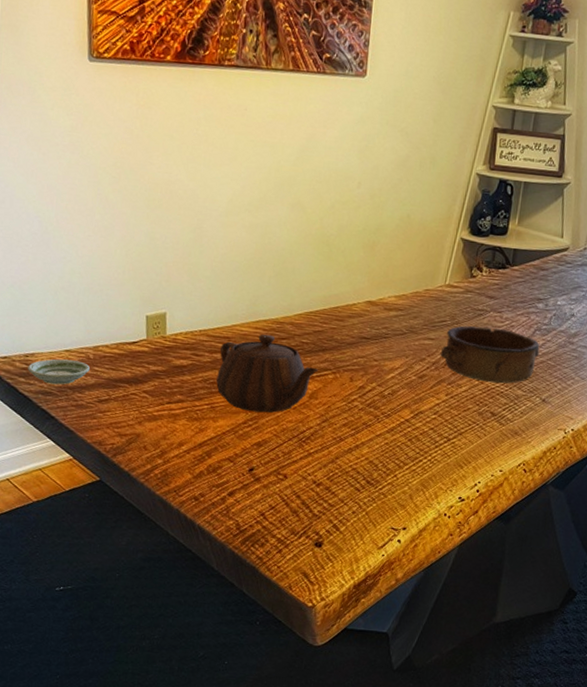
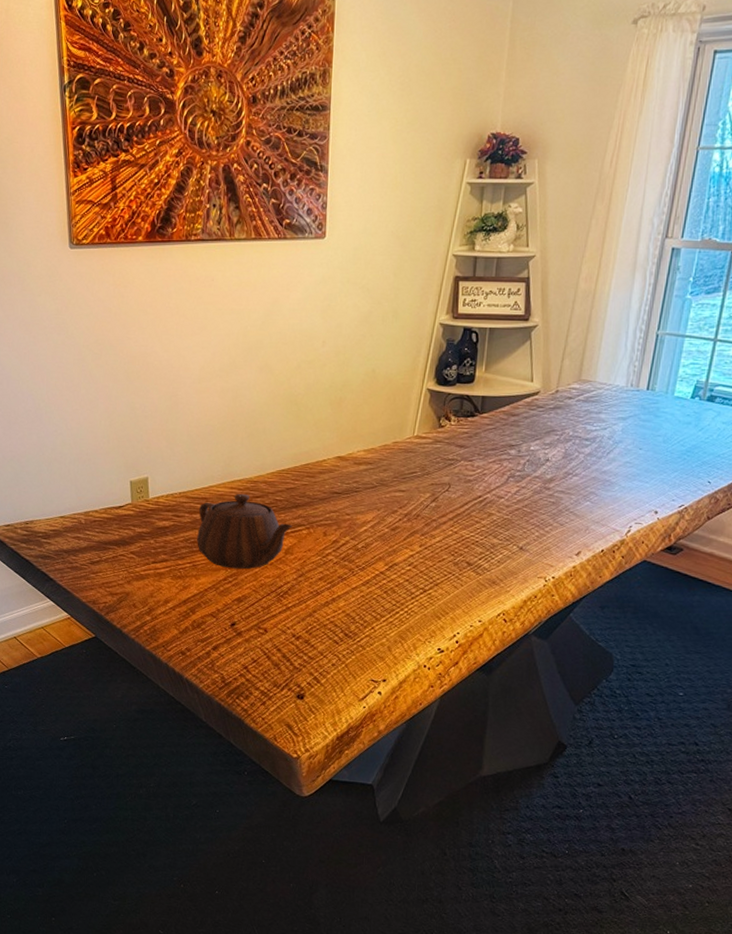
saucer: present [28,359,90,385] -> none [28,525,82,549]
bowl: present [440,325,540,384] -> none [411,476,514,533]

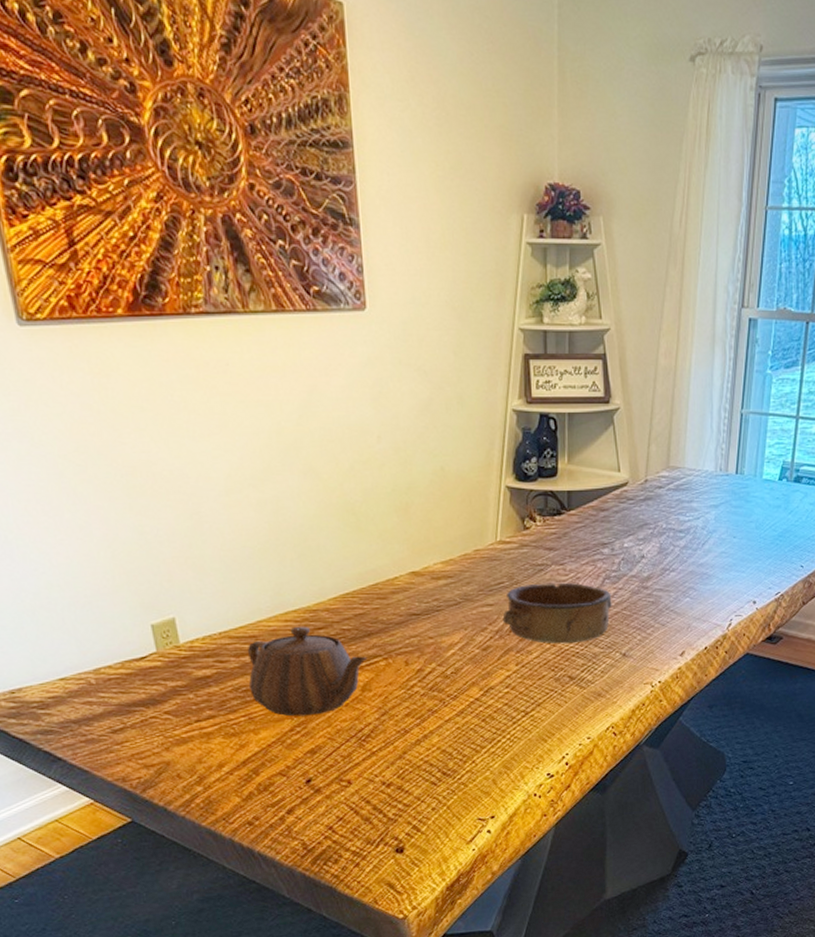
bowl: none [411,476,514,533] -> present [502,582,612,644]

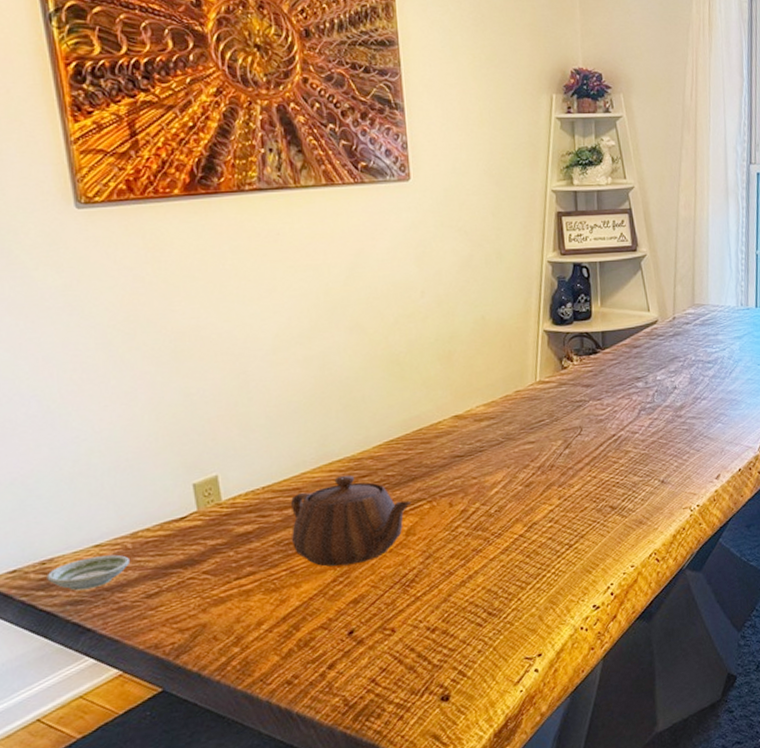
saucer: none [16,689,94,721] -> present [47,554,130,591]
bowl: present [502,582,612,644] -> none [544,416,649,476]

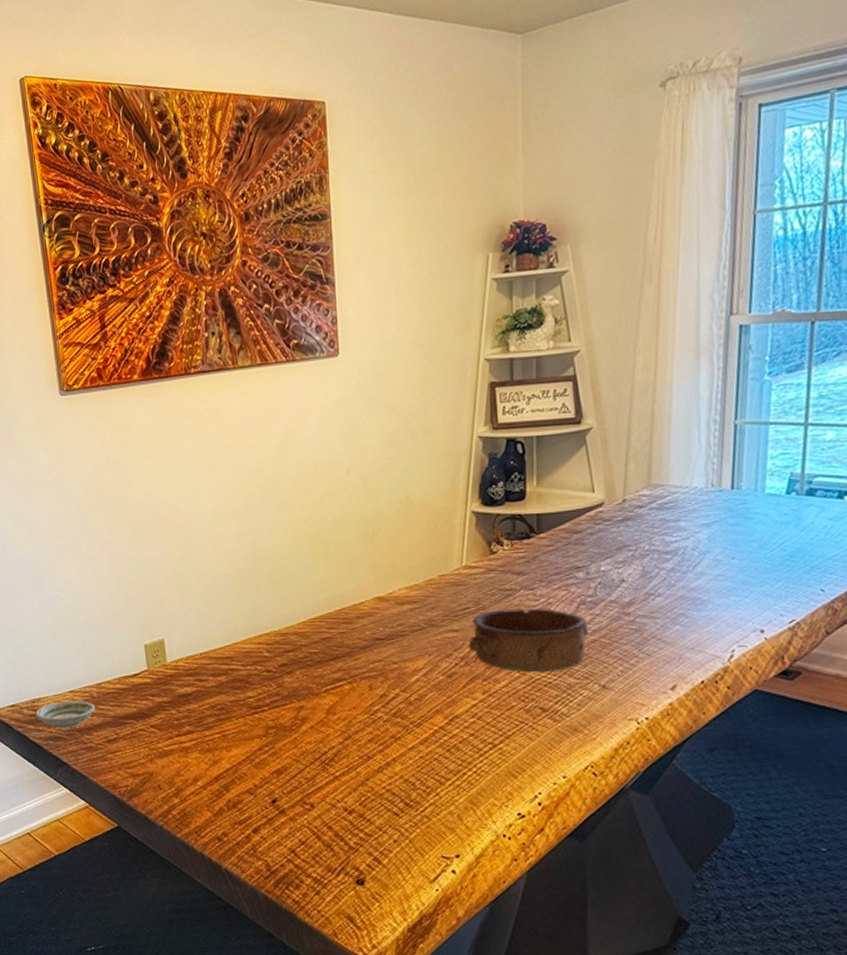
teapot: present [291,475,412,567] -> none [224,648,333,736]
bowl: none [544,416,649,476] -> present [468,608,588,673]

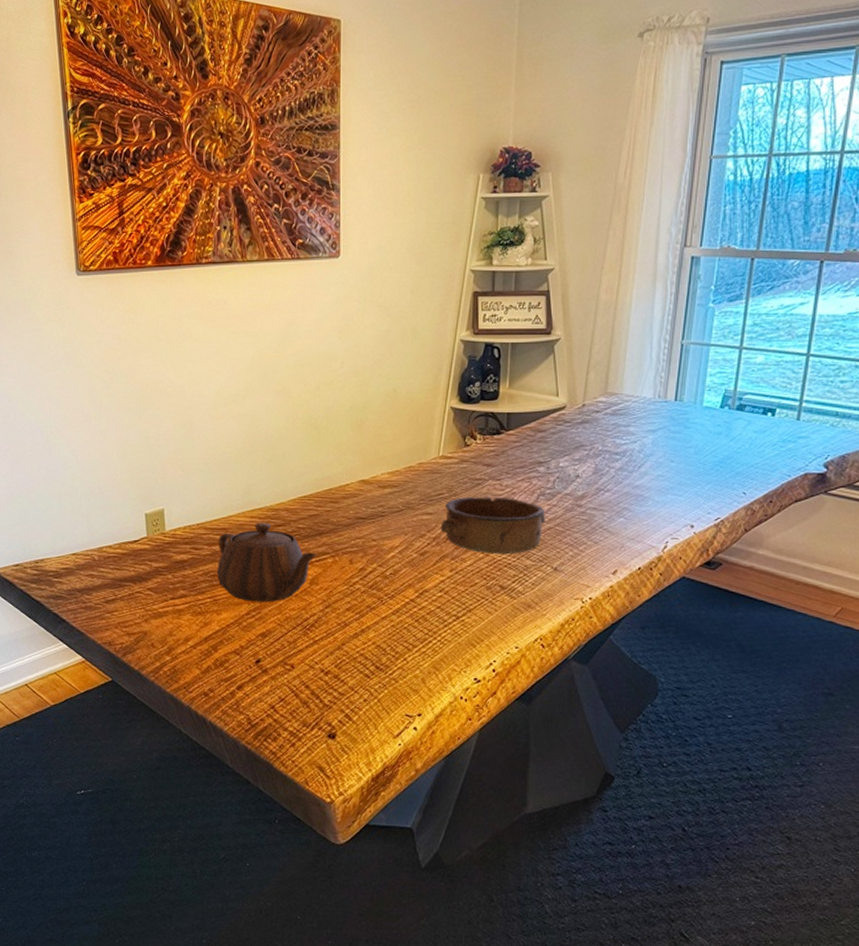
saucer: present [35,701,95,729] -> none [38,563,95,588]
teapot: none [224,648,333,736] -> present [217,522,317,603]

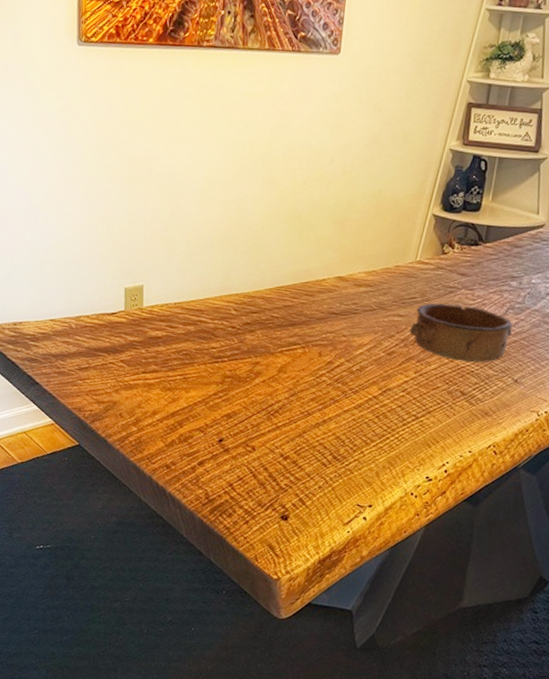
teapot: present [217,522,317,603] -> none [189,307,288,386]

